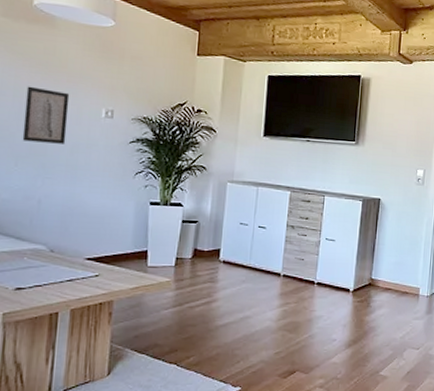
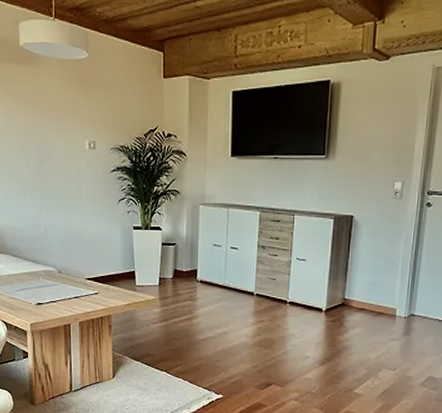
wall art: present [22,86,70,144] -> none [24,125,60,177]

